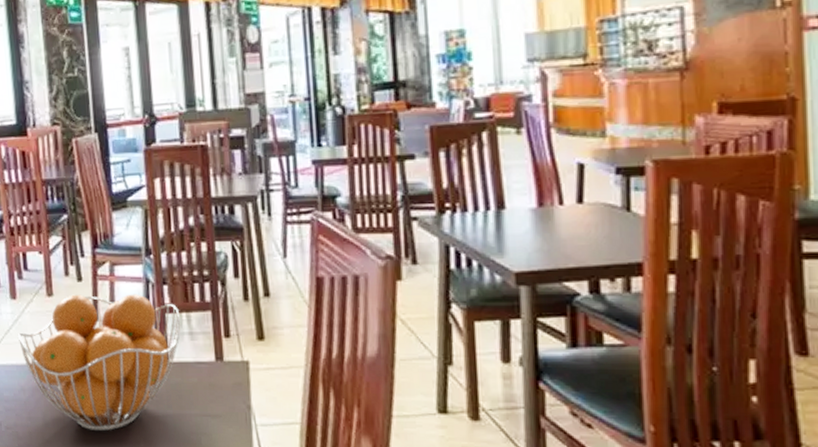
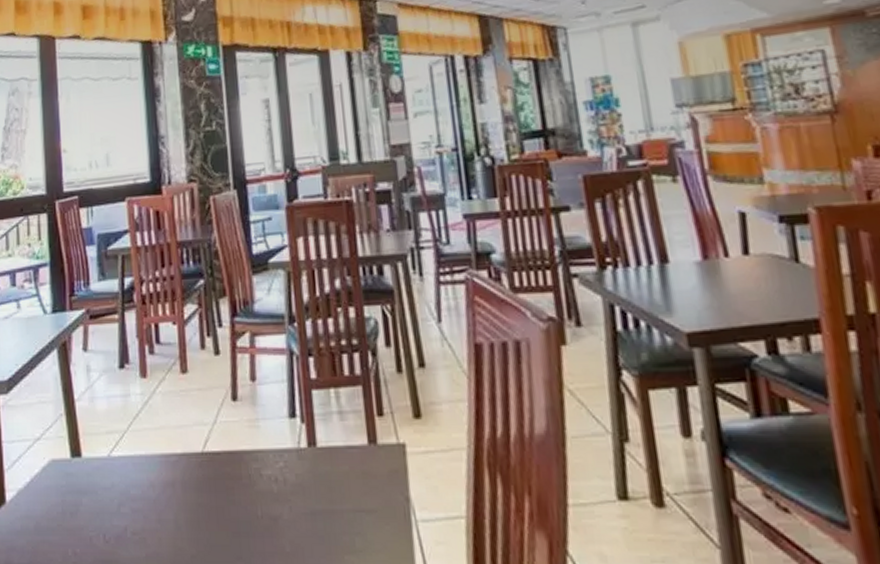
fruit basket: present [18,294,181,432] -> none [148,368,329,535]

